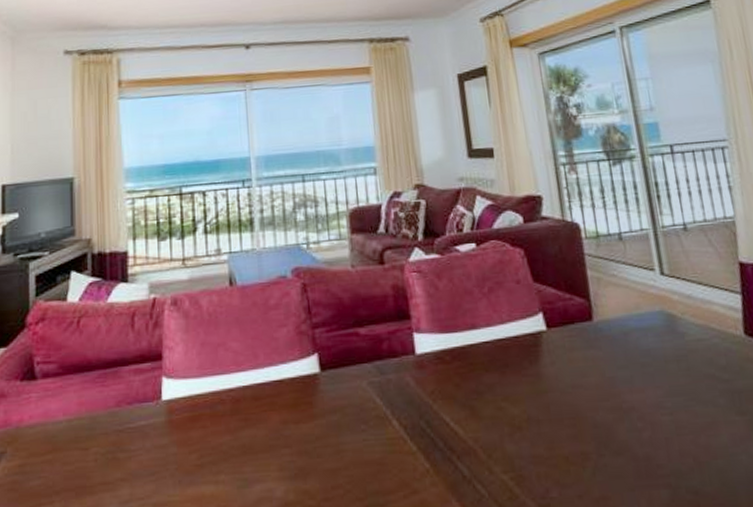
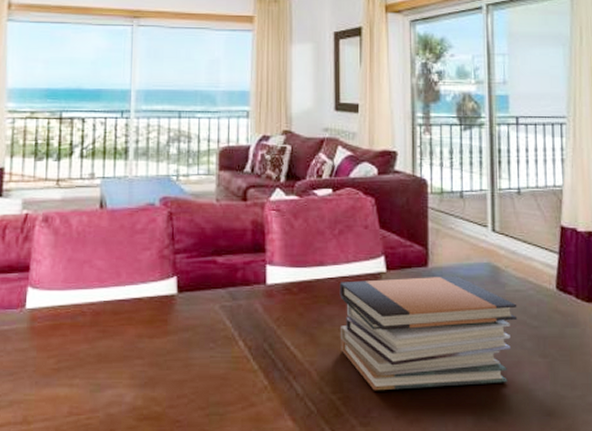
book stack: none [496,328,705,467] -> present [339,276,518,391]

